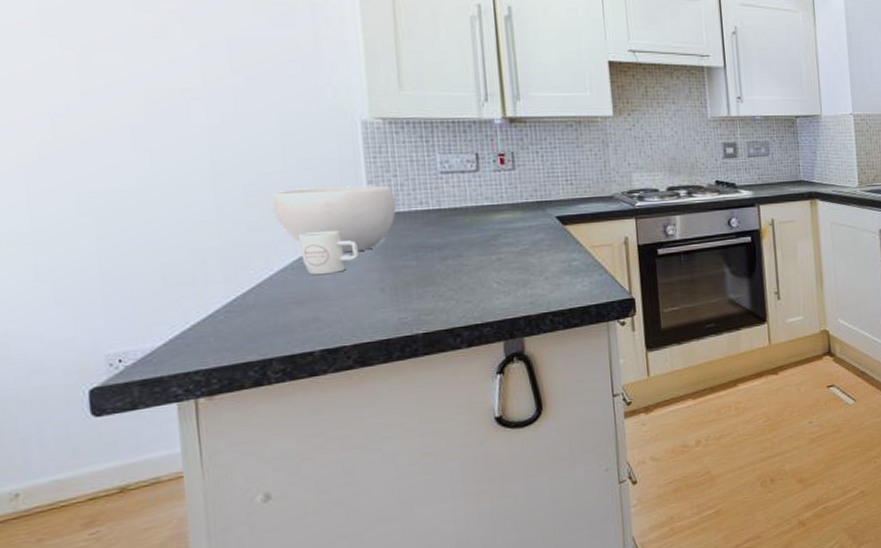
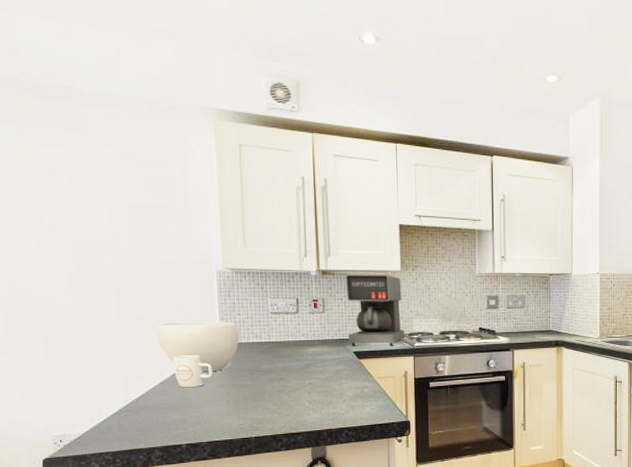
coffee maker: none [541,121,623,210] -> present [345,274,405,346]

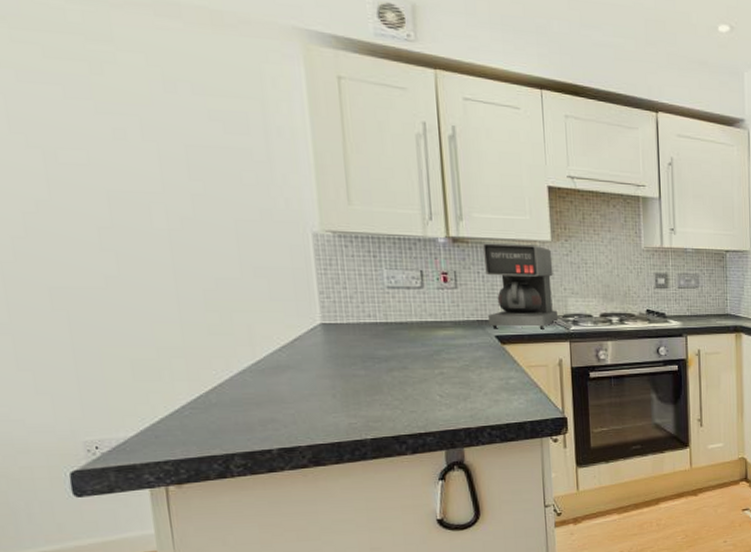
bowl: present [155,321,240,372] -> none [229,295,347,359]
mug: present [172,355,214,388] -> none [255,338,313,379]

